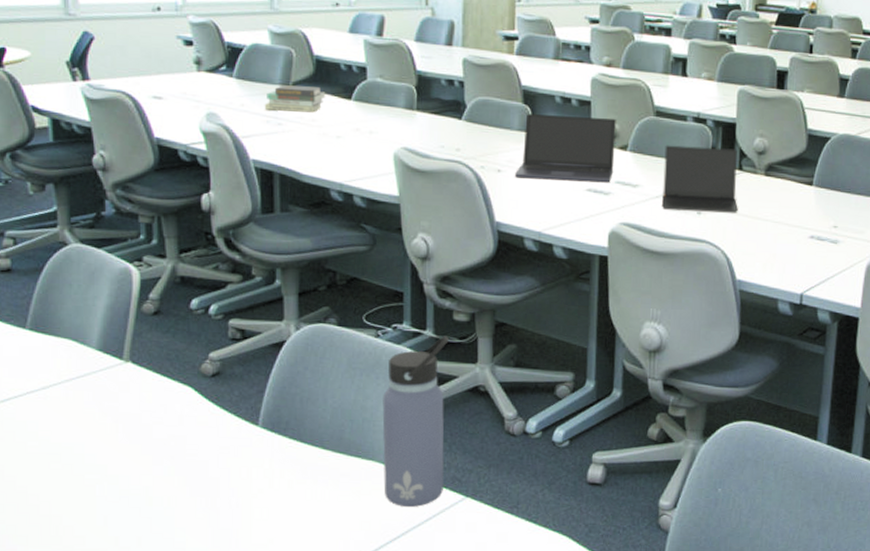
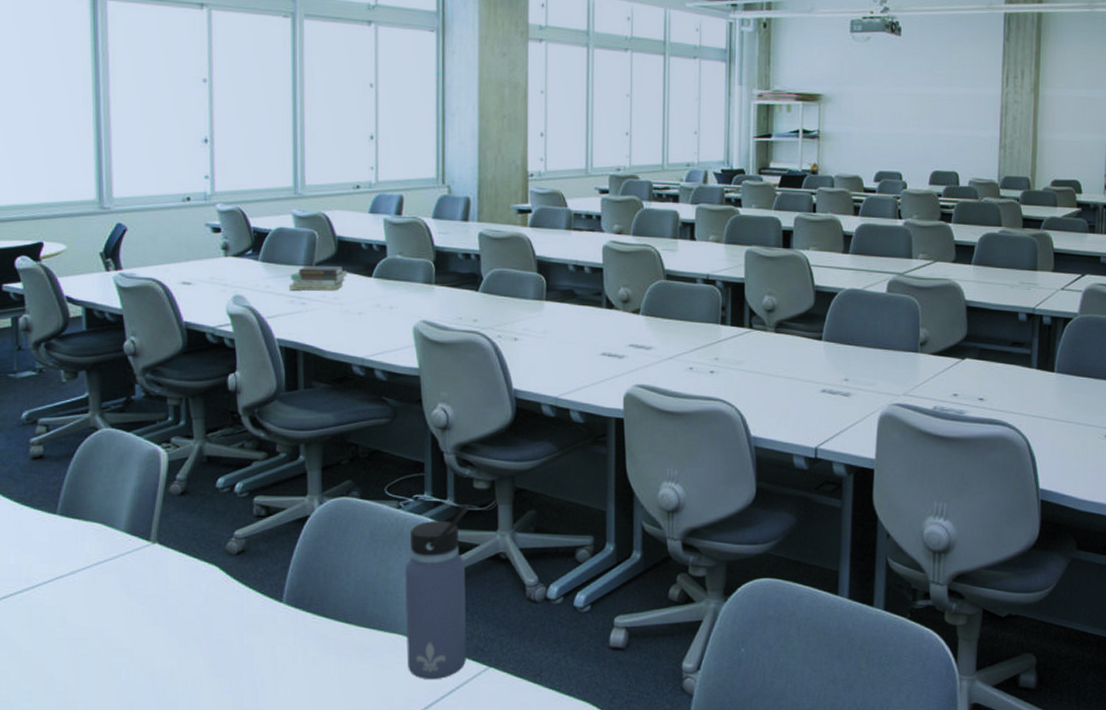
laptop: present [515,114,616,182] -> none [531,283,628,345]
laptop: present [662,145,738,214] -> none [675,307,750,372]

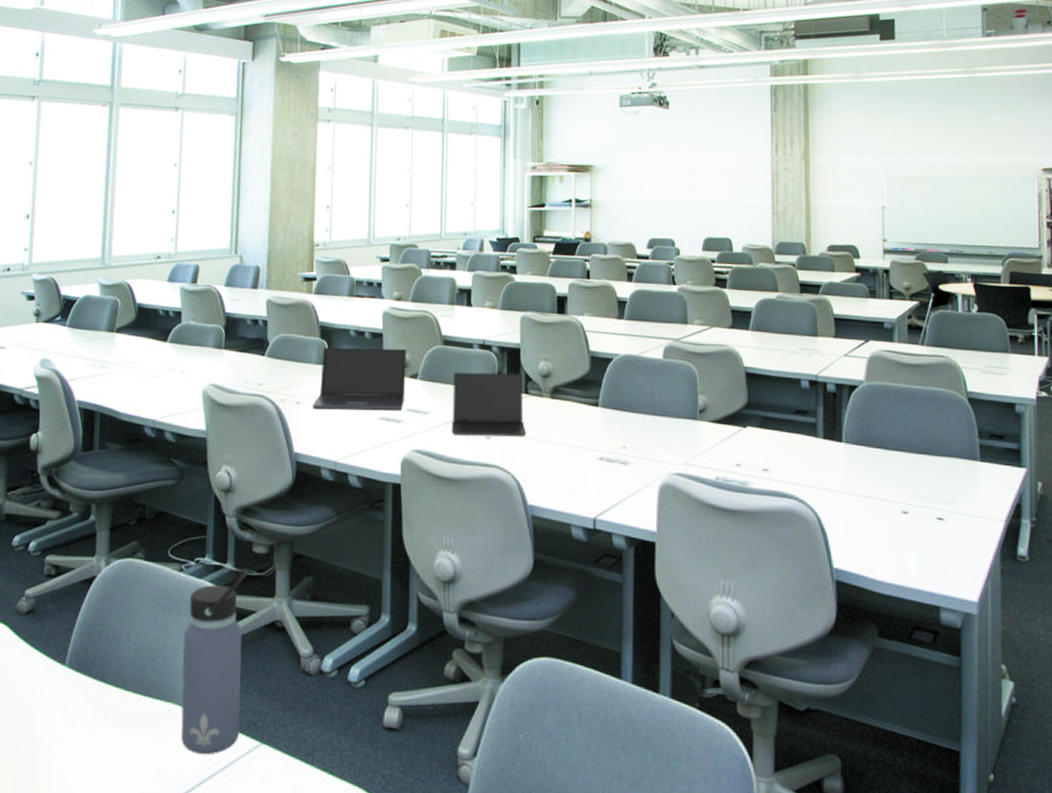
books: present [288,266,348,291] -> none [91,331,145,355]
laptop: none [531,283,628,345] -> present [313,348,406,410]
laptop: none [675,307,750,372] -> present [452,372,526,438]

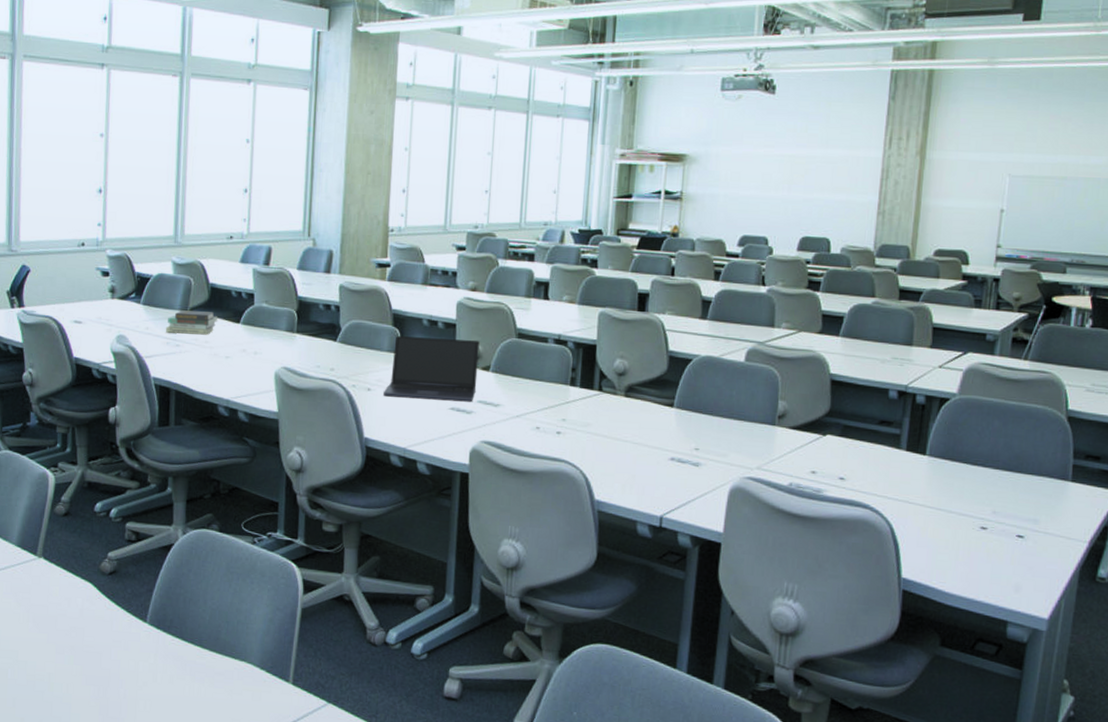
books: none [91,331,145,355] -> present [165,310,218,335]
water bottle: present [181,569,248,754] -> none [253,545,318,709]
laptop: present [452,372,526,438] -> none [522,366,597,435]

